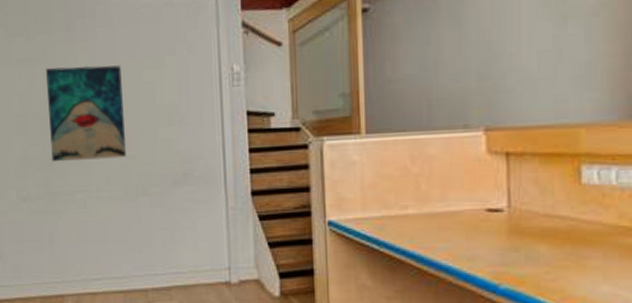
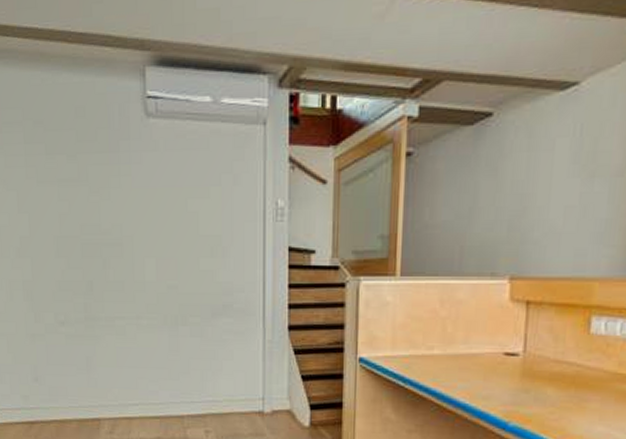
wall art: present [46,65,126,162] -> none [88,189,167,287]

